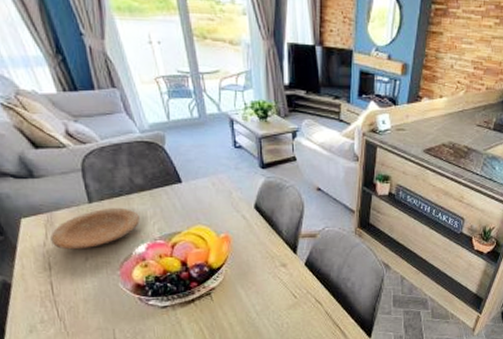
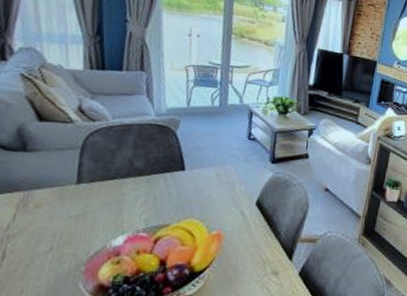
plate: present [50,207,140,250] -> none [16,191,128,237]

